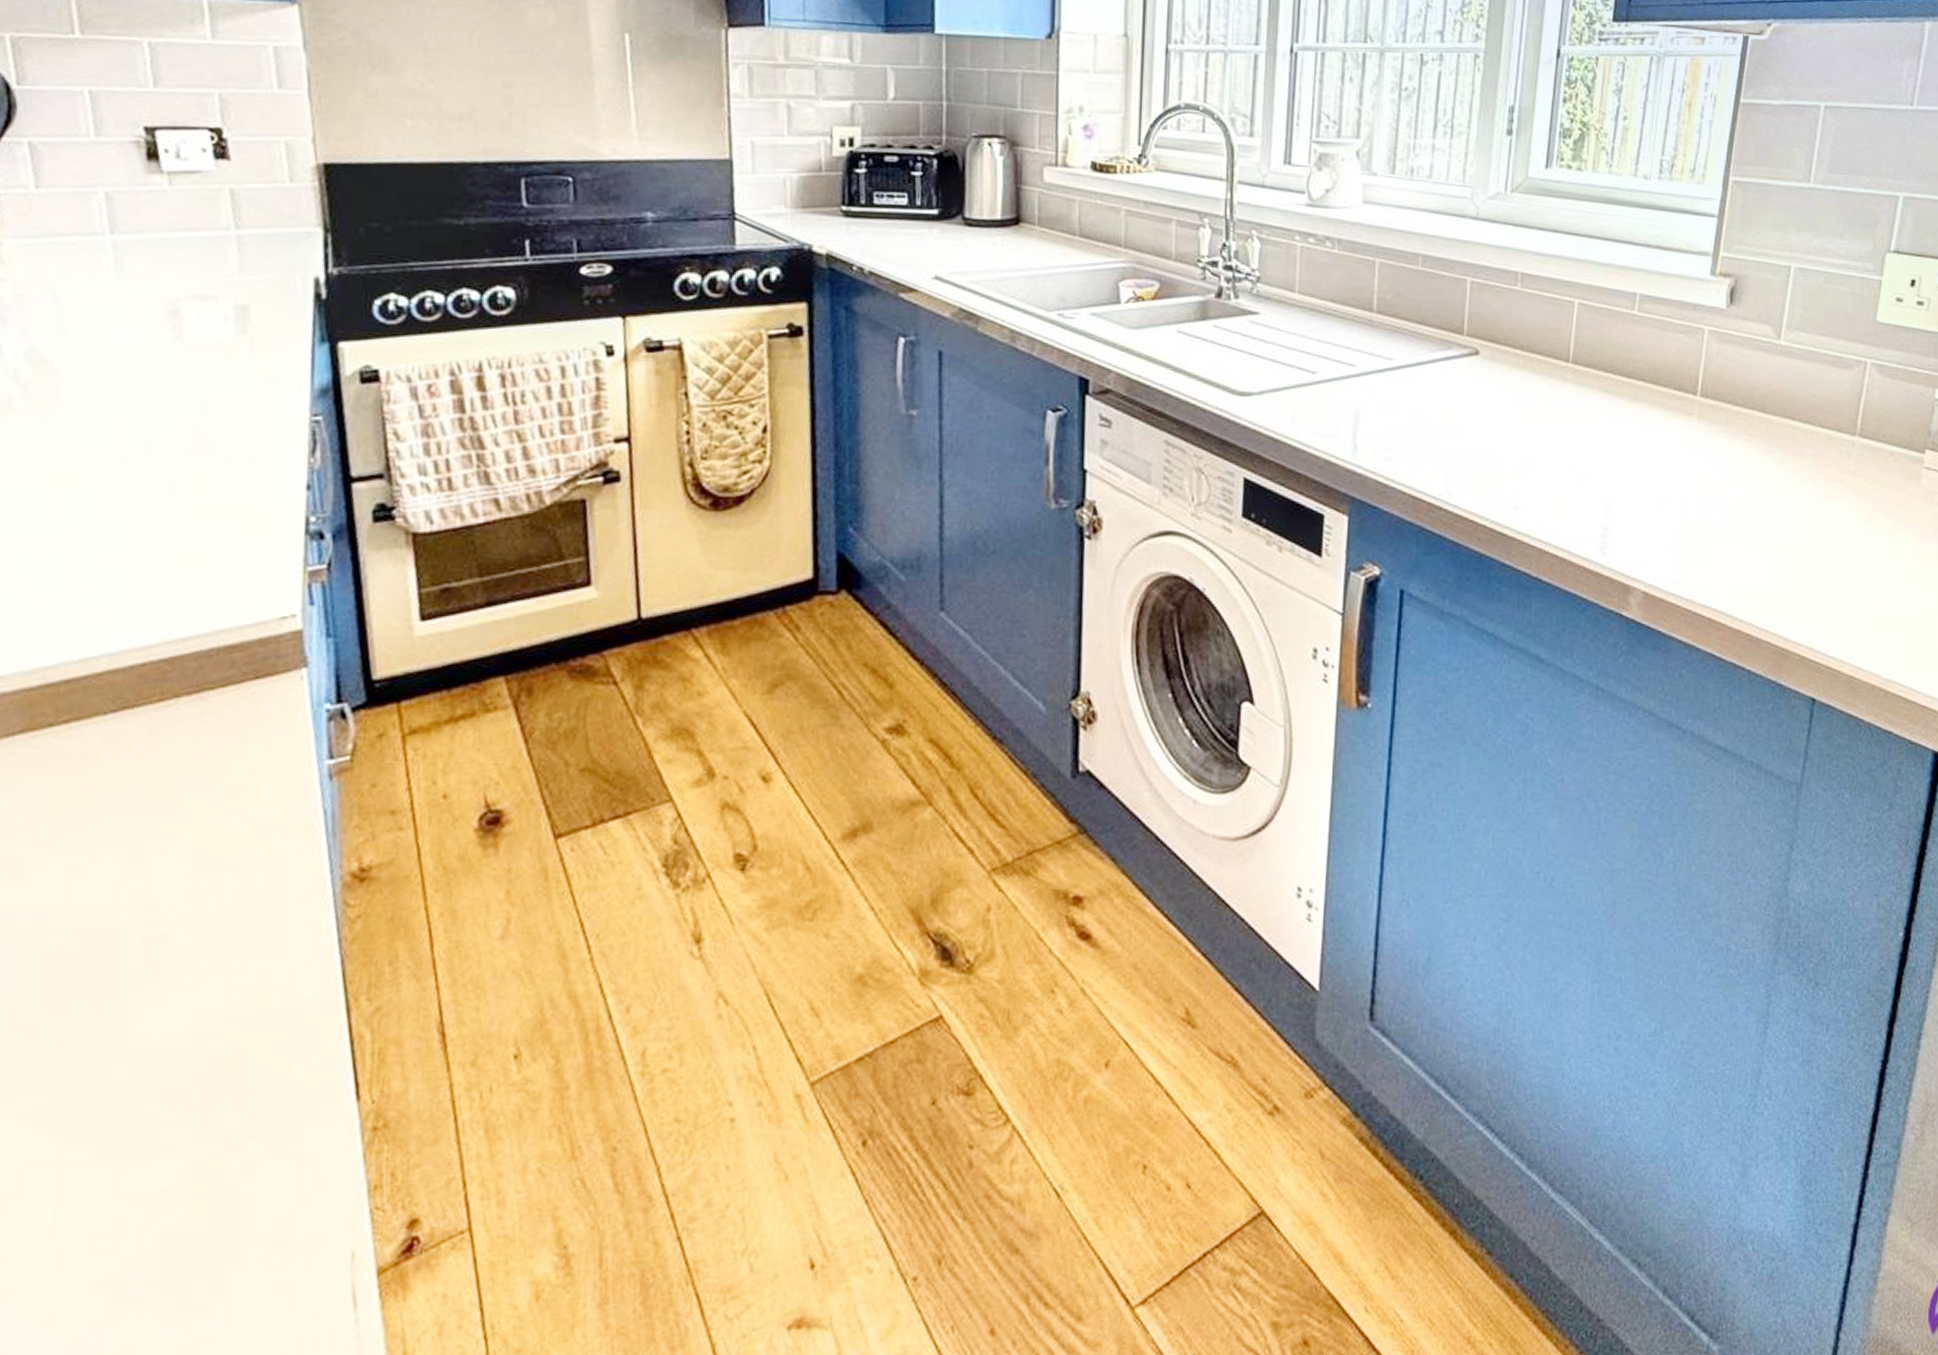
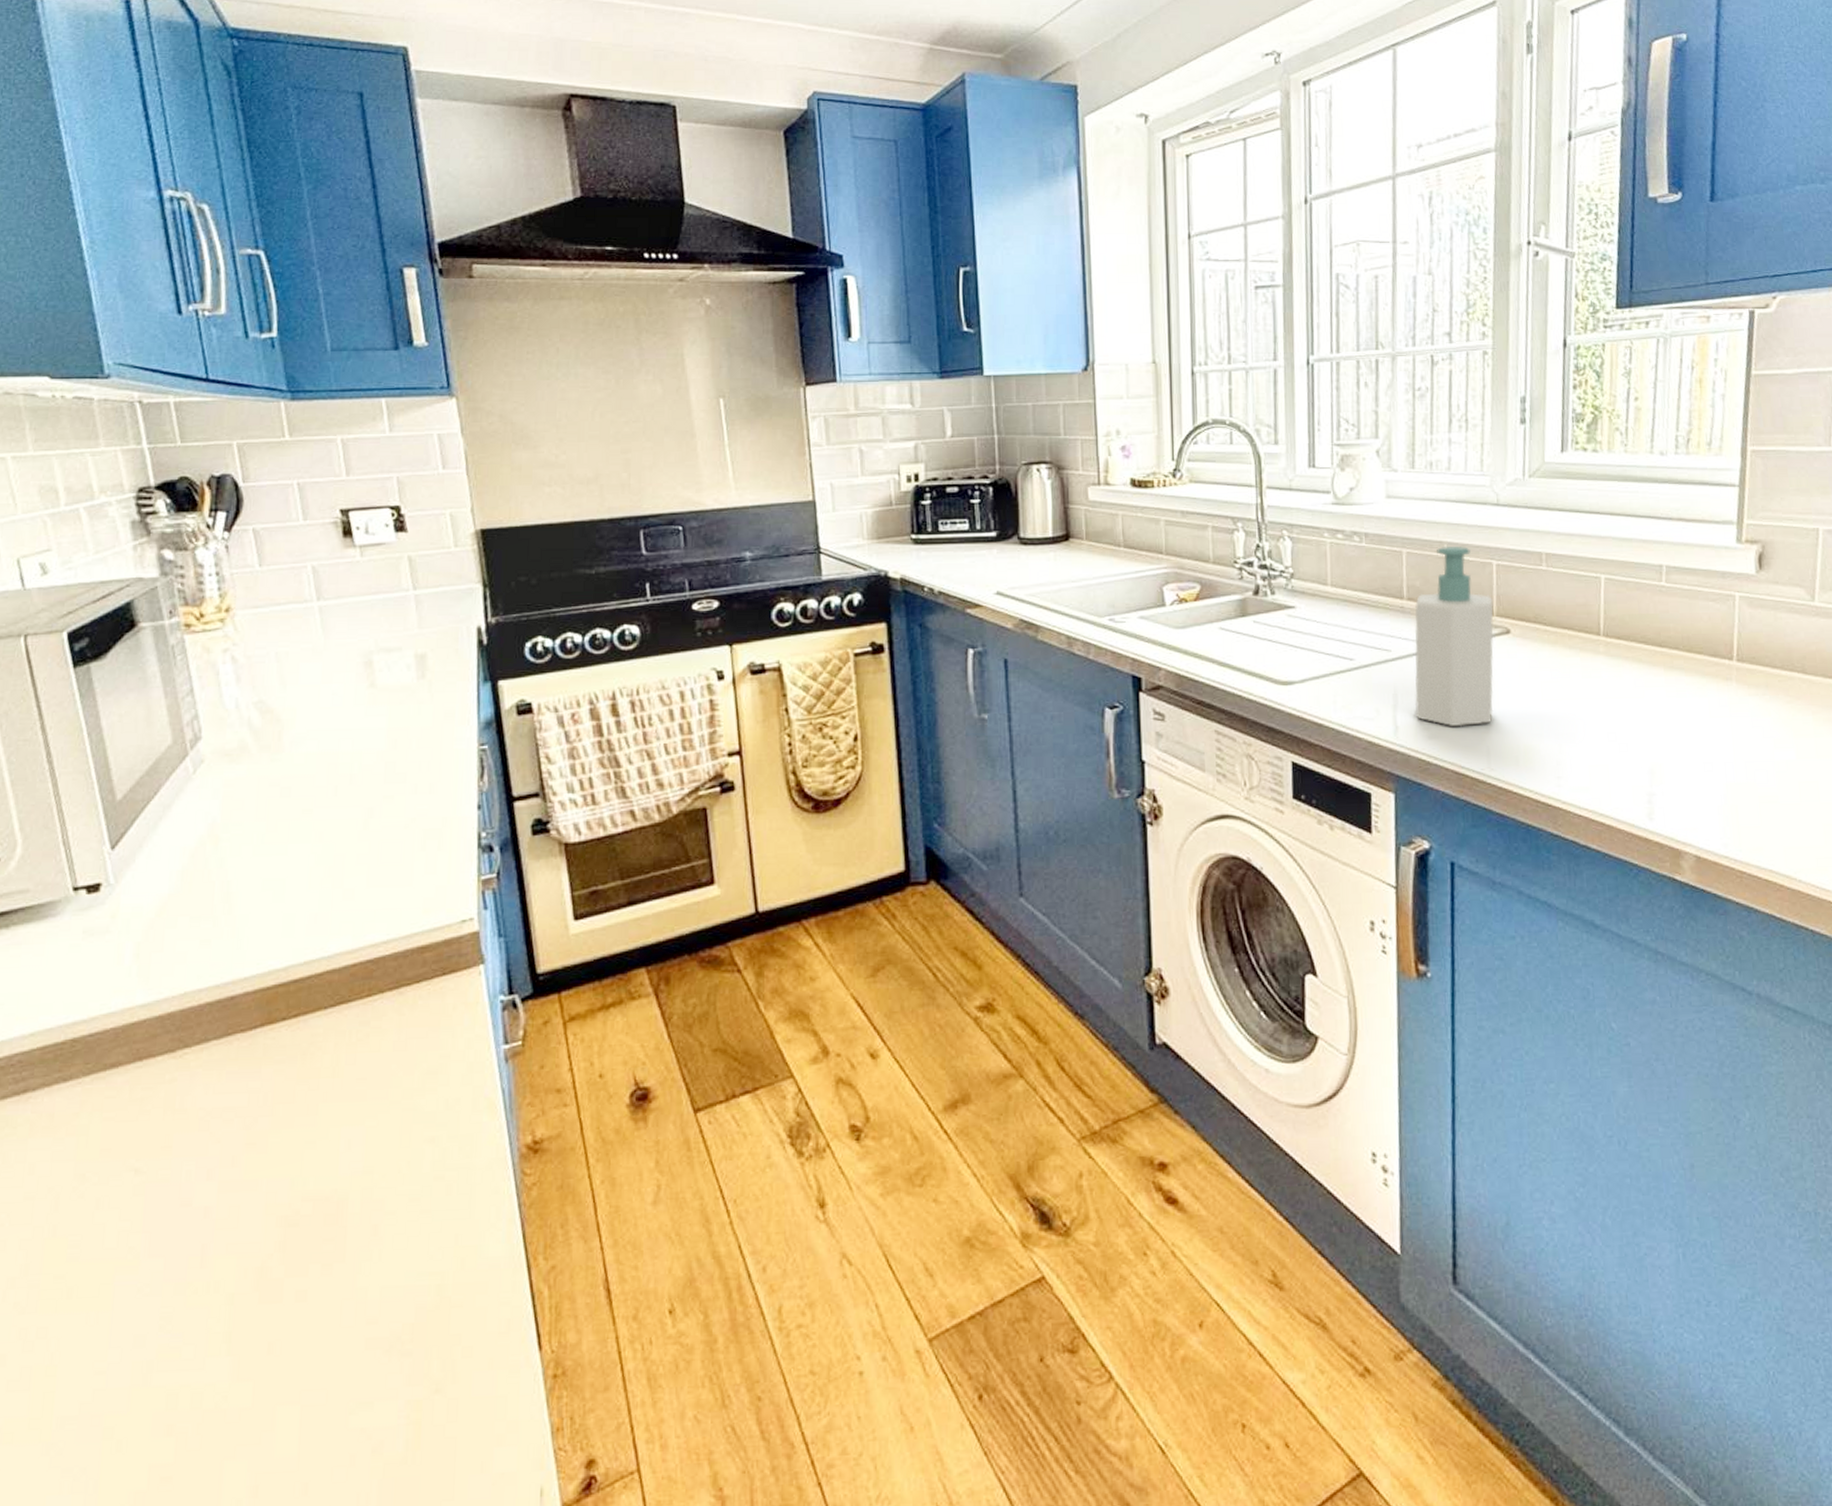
soap bottle: none [1377,258,1464,450] -> present [1414,546,1494,727]

